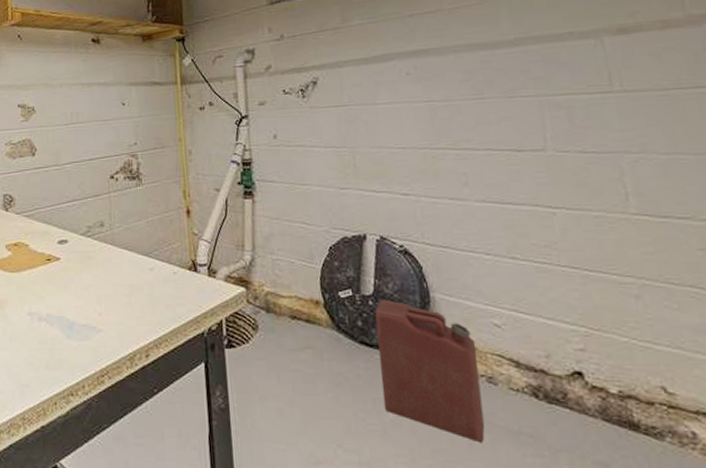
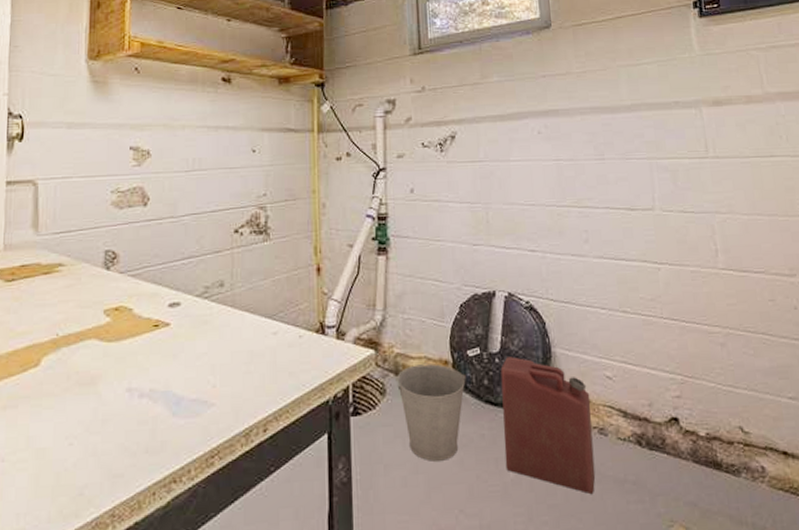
bucket: none [267,302,339,396] -> present [395,363,466,461]

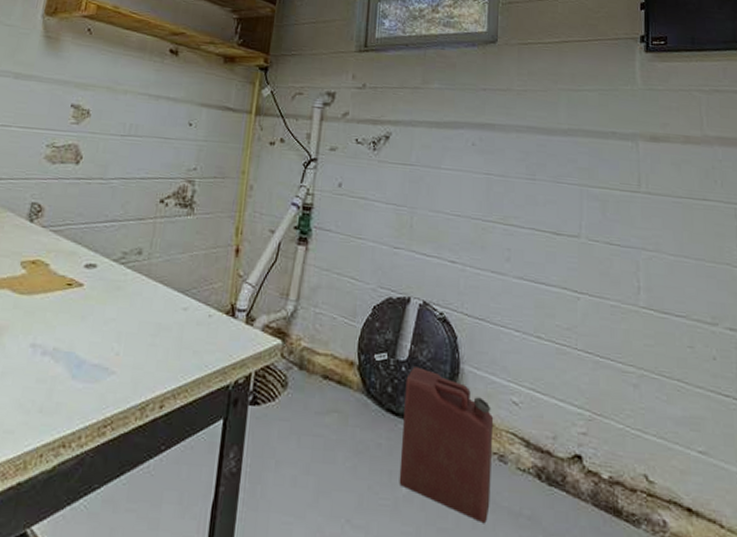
bucket: present [395,363,466,461] -> none [299,360,370,465]

